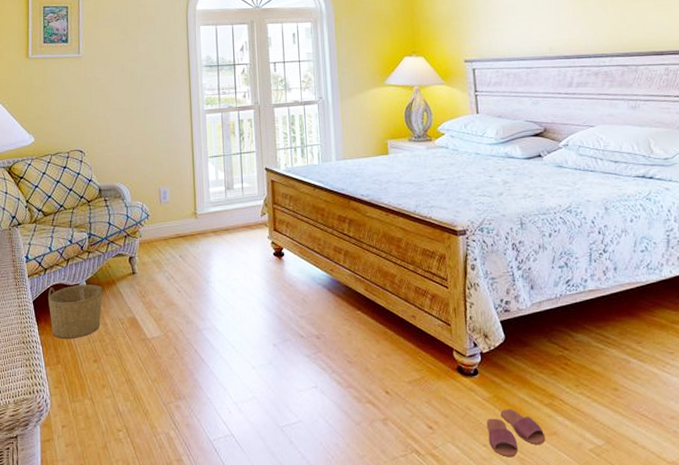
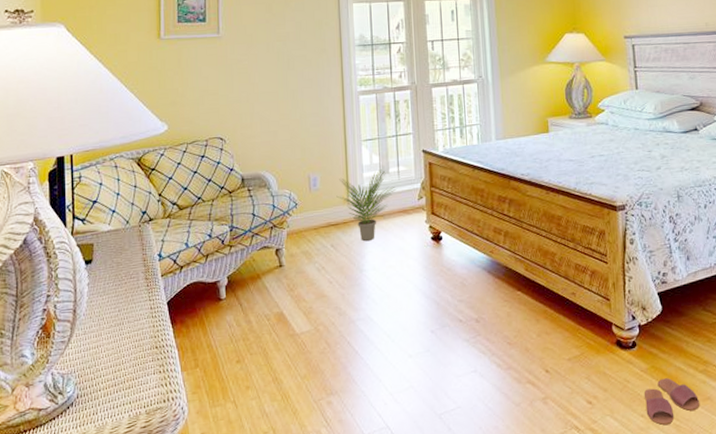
basket: present [48,285,103,339] -> none [185,280,247,341]
potted plant: none [184,185,241,253] -> present [336,169,397,241]

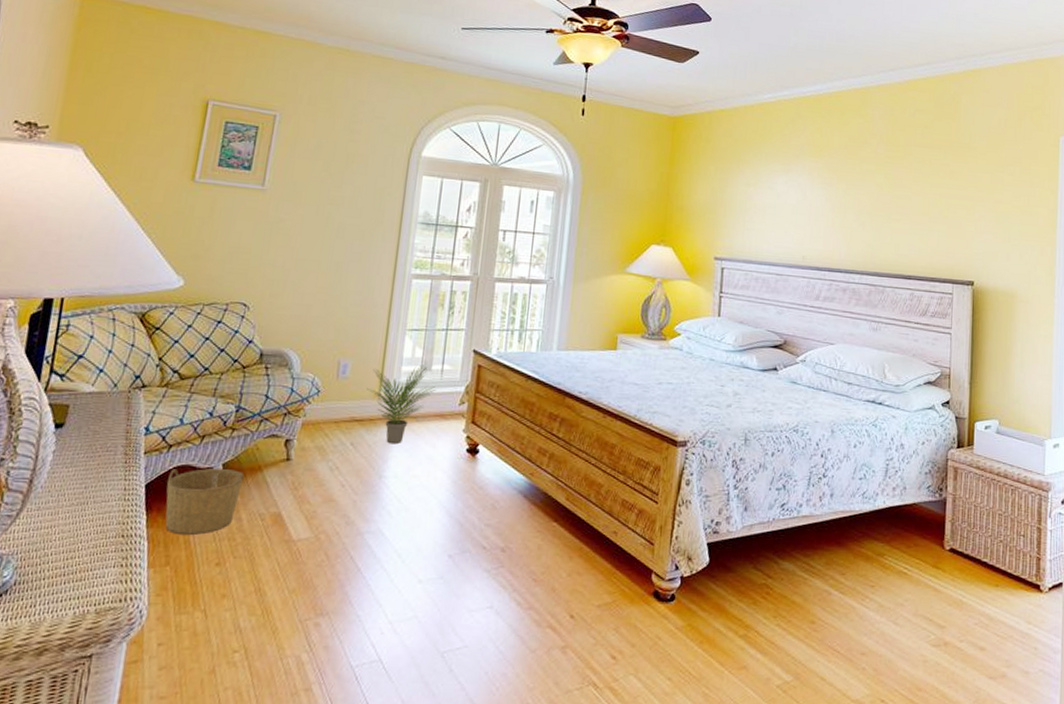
basket: none [185,280,247,341] -> present [165,468,245,535]
slippers: present [644,378,700,425] -> none [674,639,735,691]

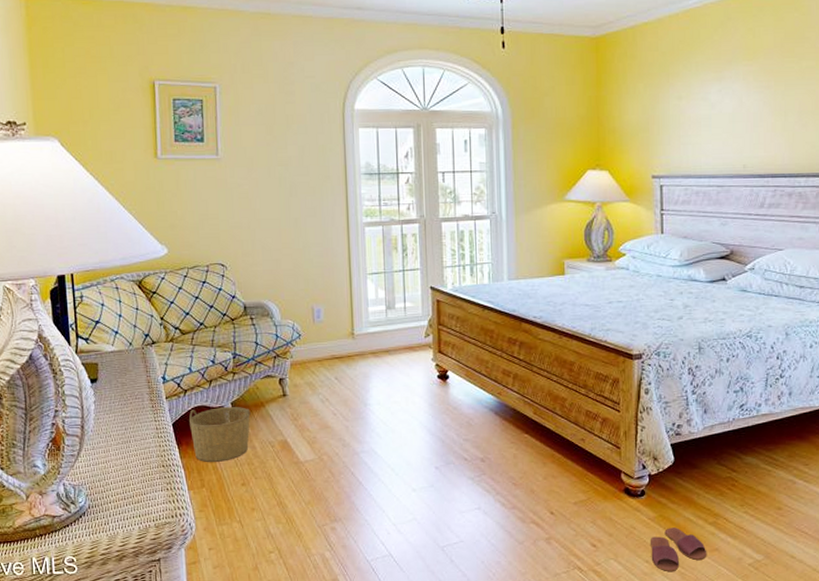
potted plant: present [366,365,437,443] -> none [341,304,403,375]
slippers: none [674,639,735,691] -> present [651,527,707,571]

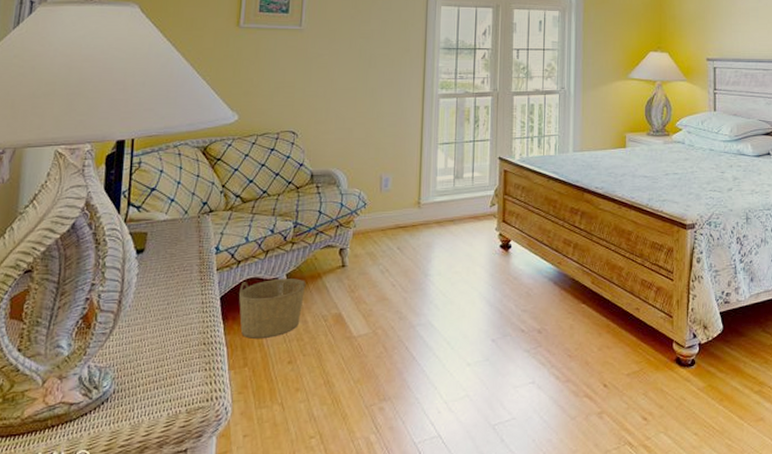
slippers: present [651,527,707,571] -> none [700,397,753,444]

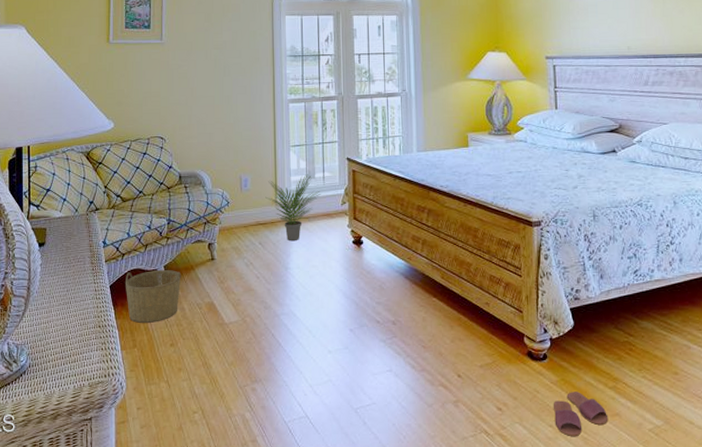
potted plant: none [407,174,469,245] -> present [265,174,321,240]
slippers: none [700,397,753,444] -> present [554,392,609,436]

